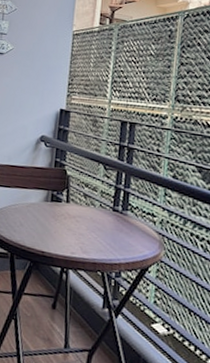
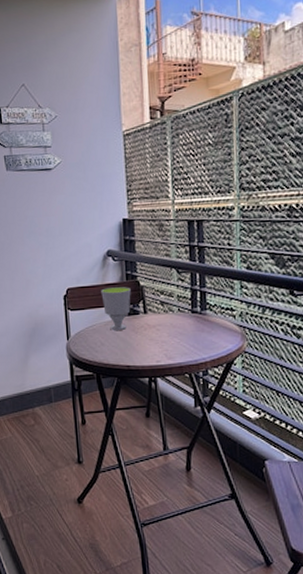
cup: none [28,170,57,215] -> present [101,287,131,330]

